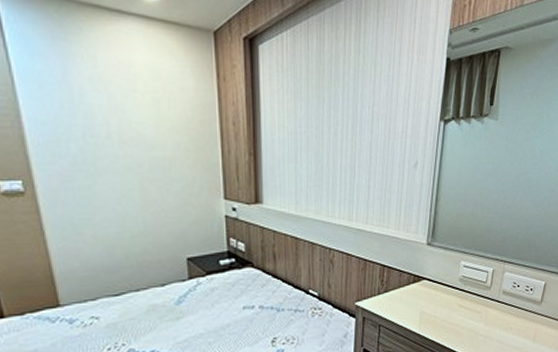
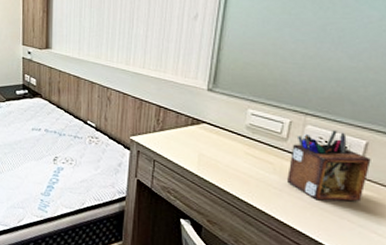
desk organizer: none [491,275,547,341] -> present [287,130,371,202]

